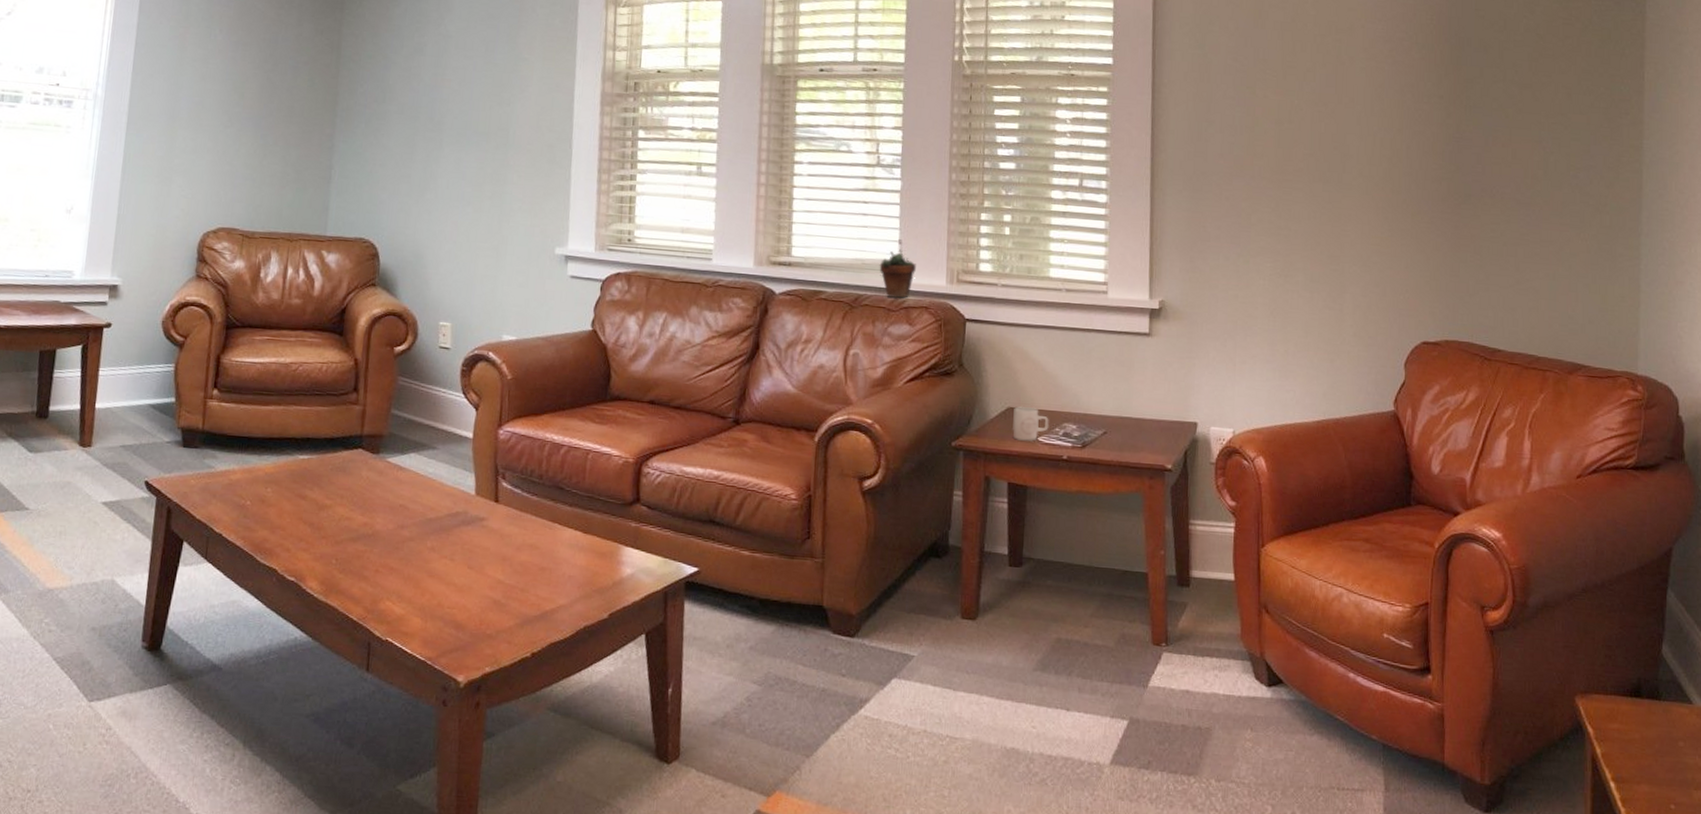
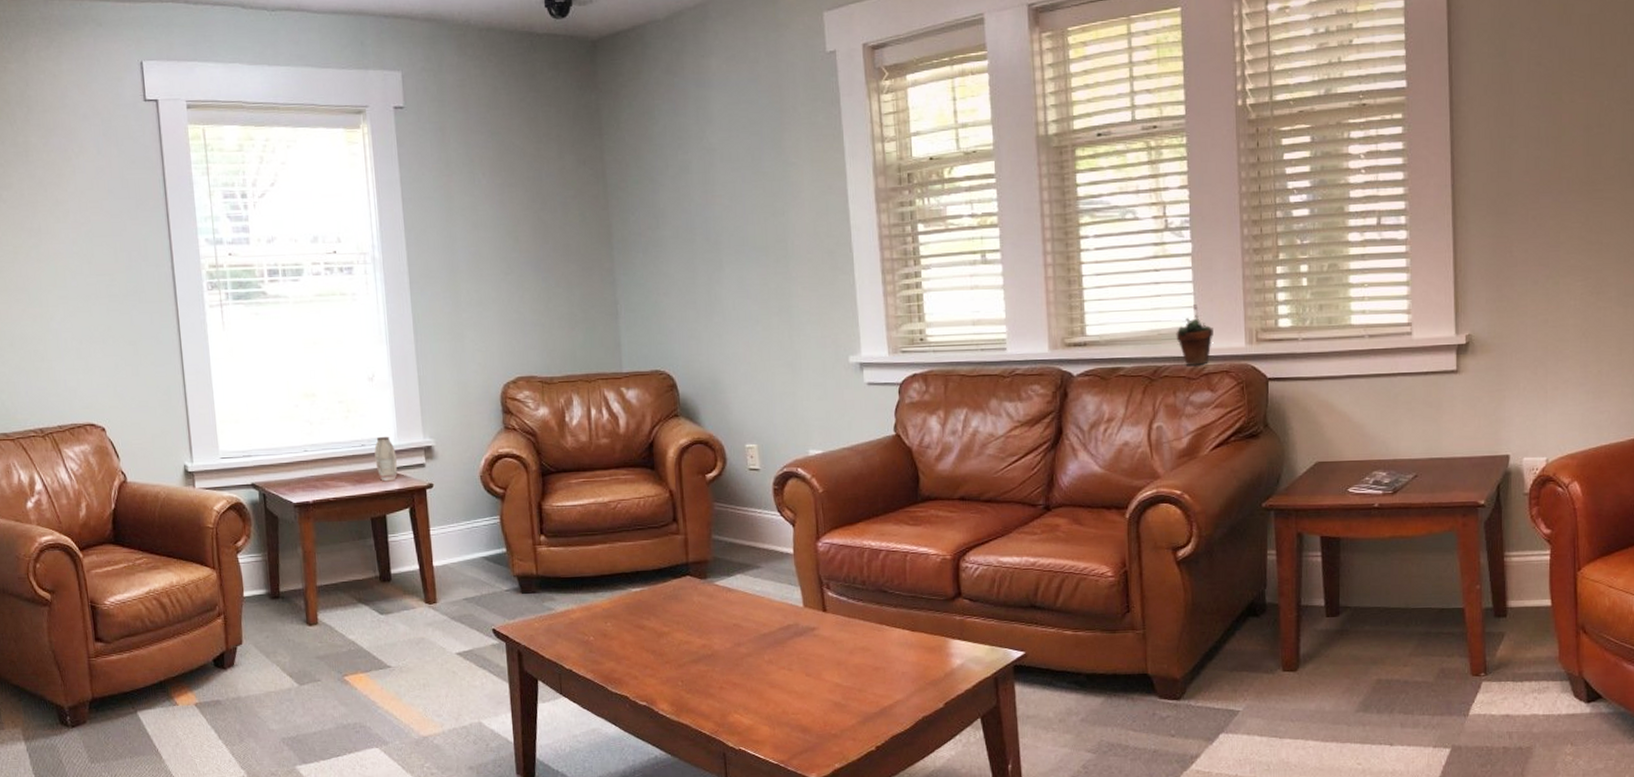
vase: none [56,269,80,316] -> present [374,436,398,482]
mug: present [1011,405,1049,443] -> none [1321,458,1358,494]

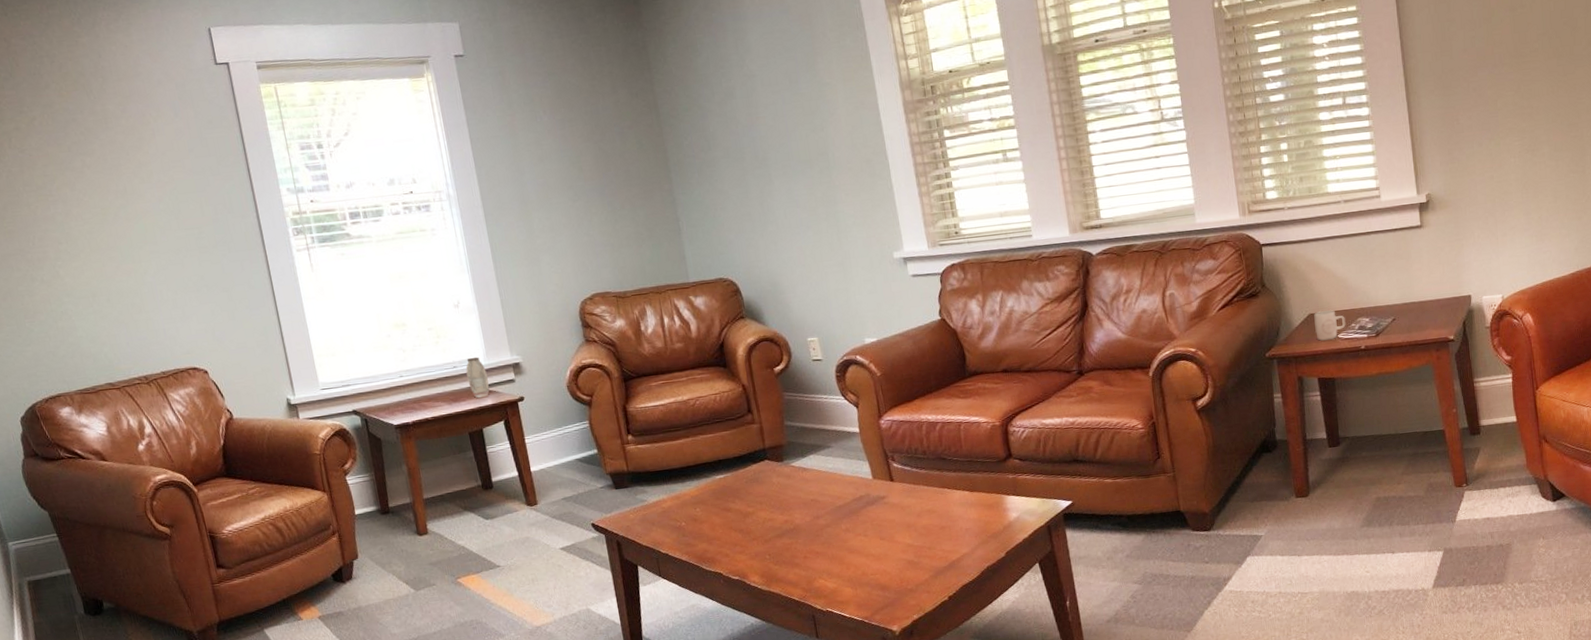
succulent plant: present [1176,303,1213,365] -> none [1179,183,1211,238]
mug: none [1321,458,1358,494] -> present [1314,309,1346,341]

